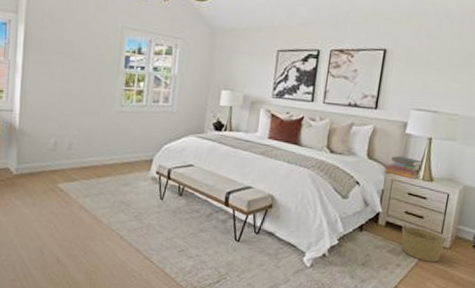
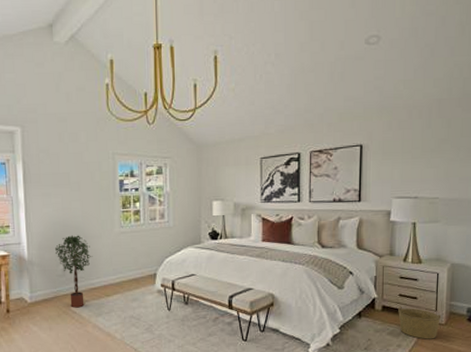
potted tree: none [48,108,88,186] -> present [54,235,93,308]
books: present [384,155,423,179] -> none [375,242,410,263]

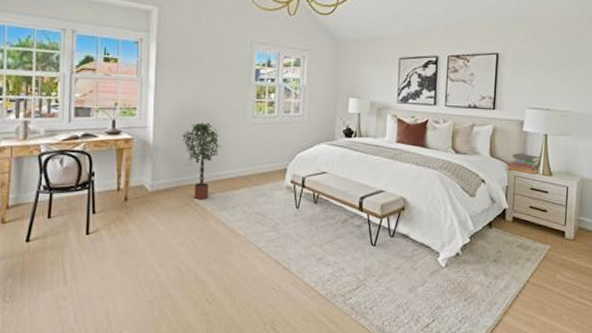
books: none [375,242,410,263] -> present [507,152,541,174]
basket: present [398,306,441,340] -> none [528,218,570,254]

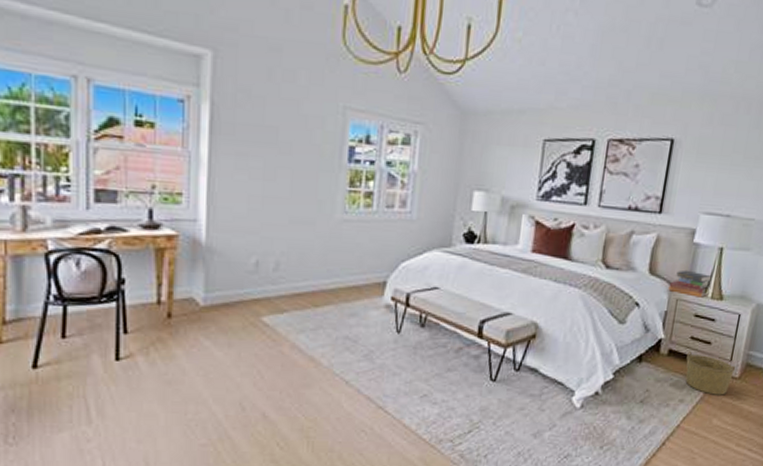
potted tree: present [182,122,222,200] -> none [246,216,301,319]
basket: none [528,218,570,254] -> present [685,351,736,395]

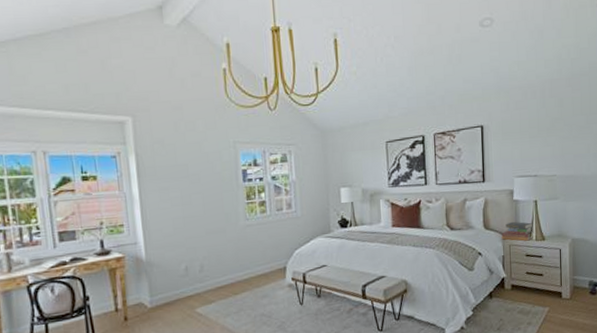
basket: present [685,351,736,395] -> none [526,284,566,316]

